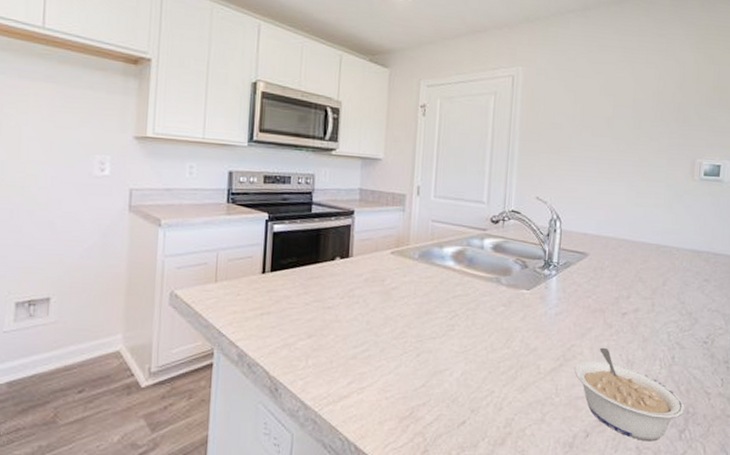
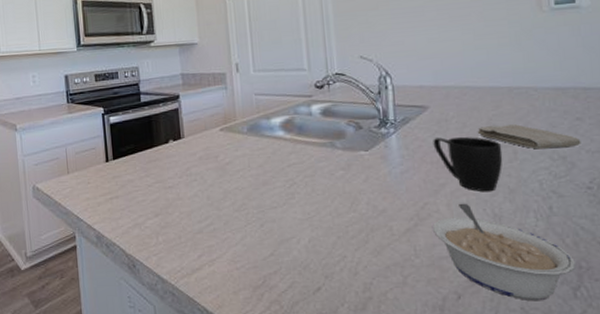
mug: none [587,284,644,339] -> present [433,136,503,192]
washcloth: none [625,278,706,305] -> present [477,124,581,150]

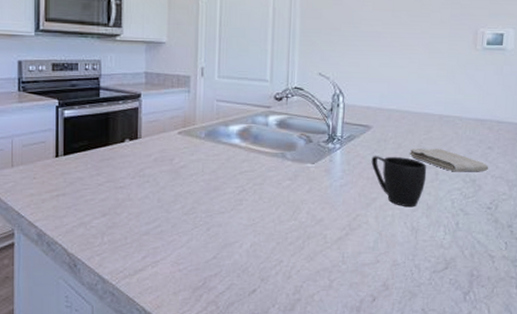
legume: present [433,203,577,301] -> none [361,216,470,304]

